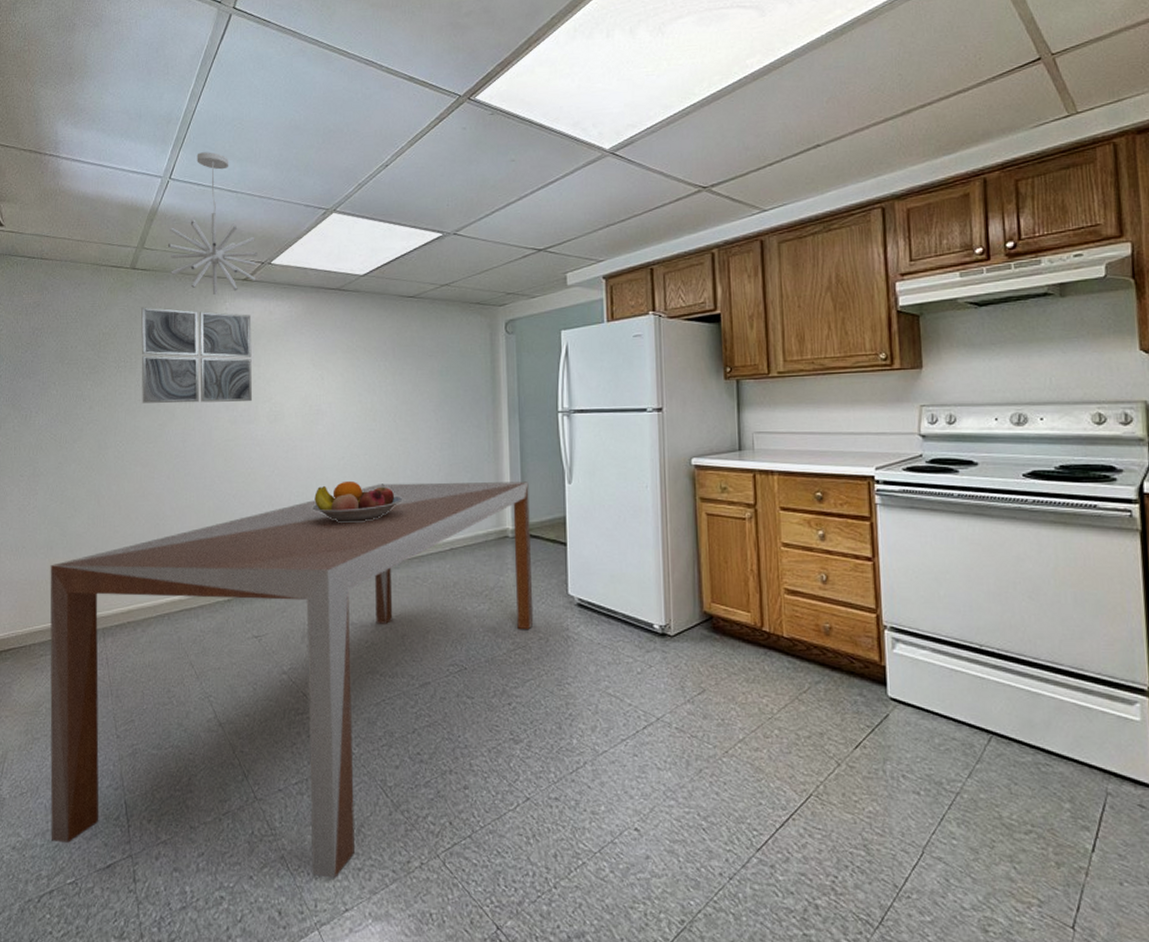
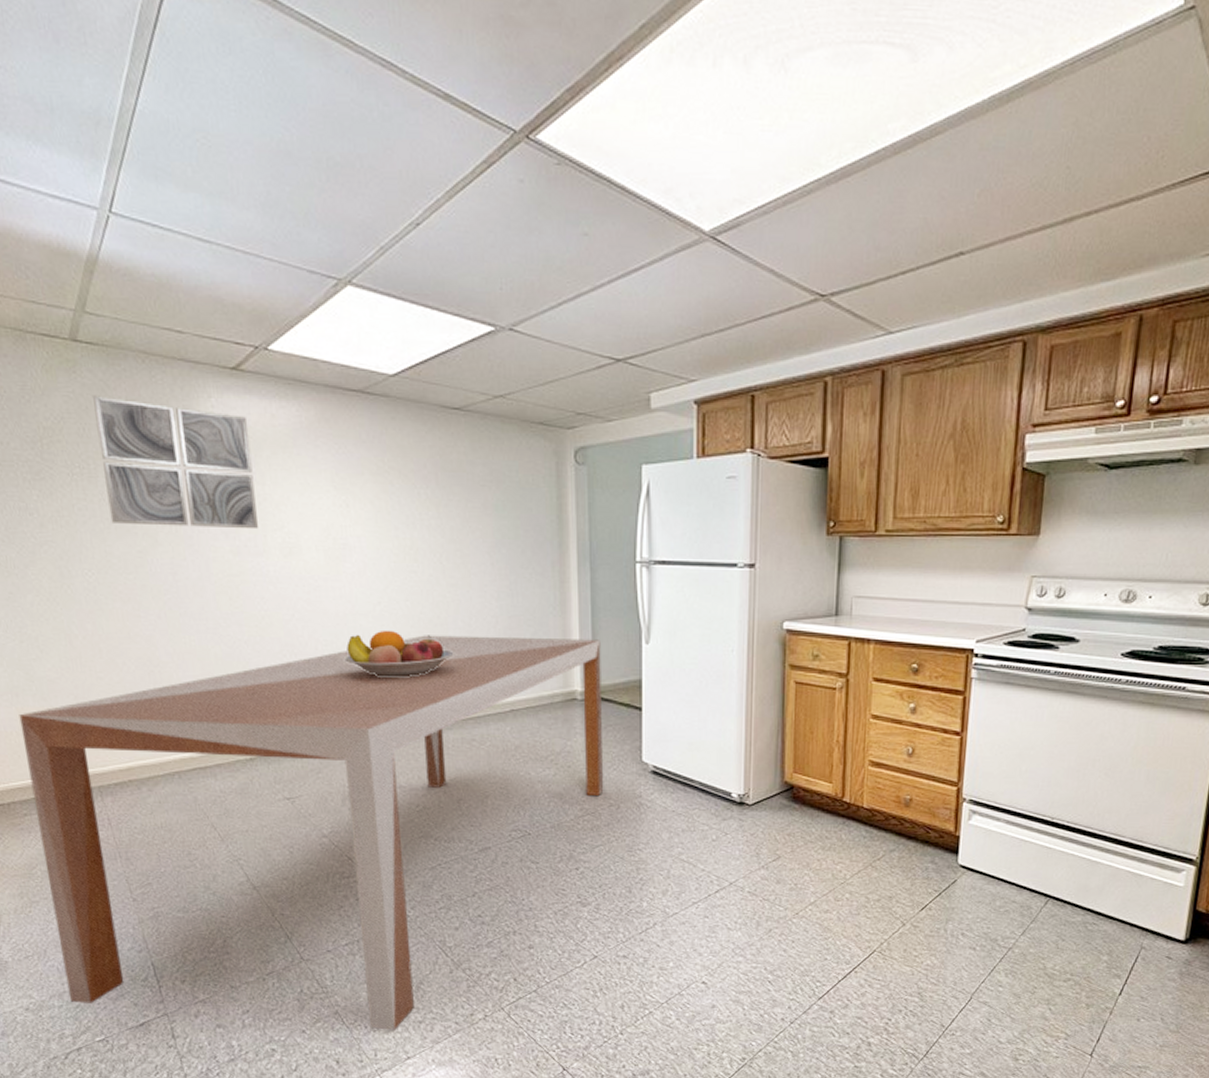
pendant light: present [167,152,258,295] -> none [118,176,250,386]

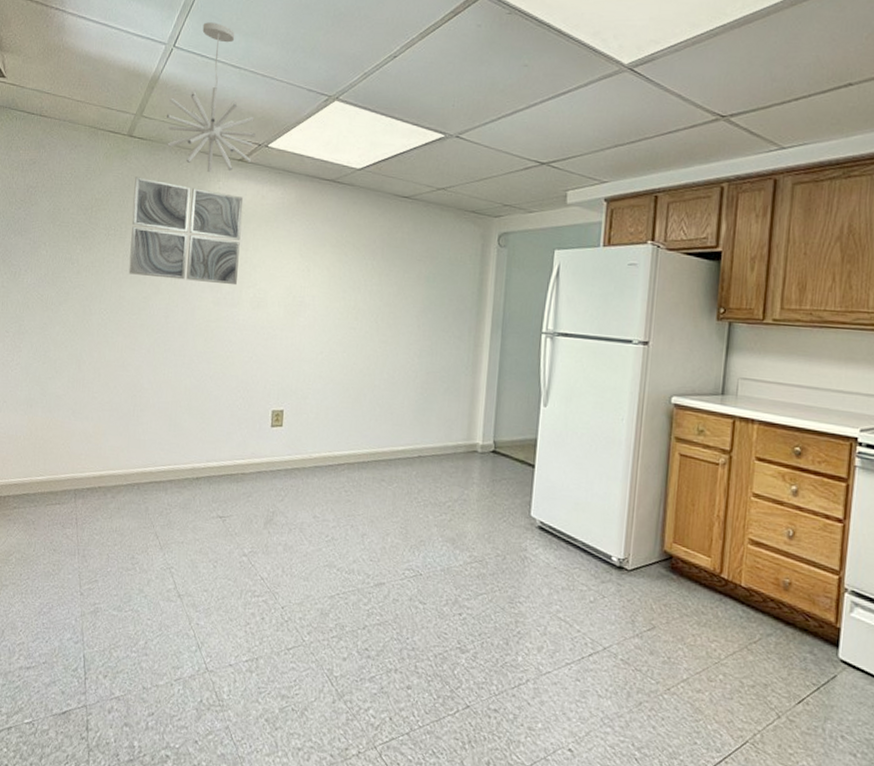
table: present [19,635,604,1030] -> none [12,383,504,754]
pendant light: none [118,176,250,386] -> present [166,22,256,172]
fruit bowl: present [344,630,454,678] -> none [286,376,377,418]

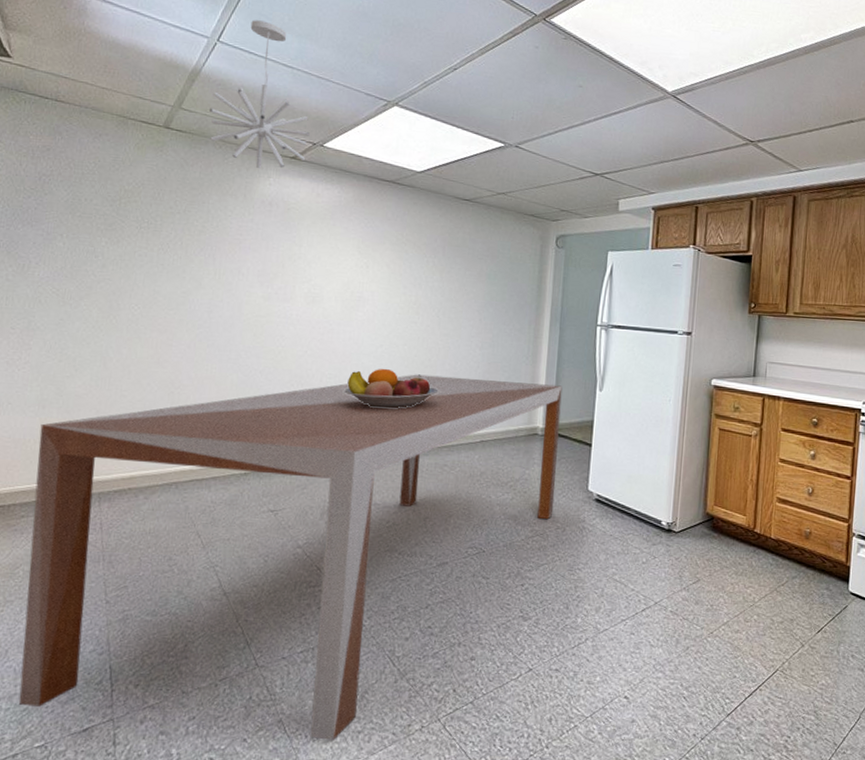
table: none [12,383,504,754] -> present [18,374,563,740]
wall art: present [128,176,243,286] -> none [165,169,296,281]
fruit bowl: none [286,376,377,418] -> present [344,368,439,409]

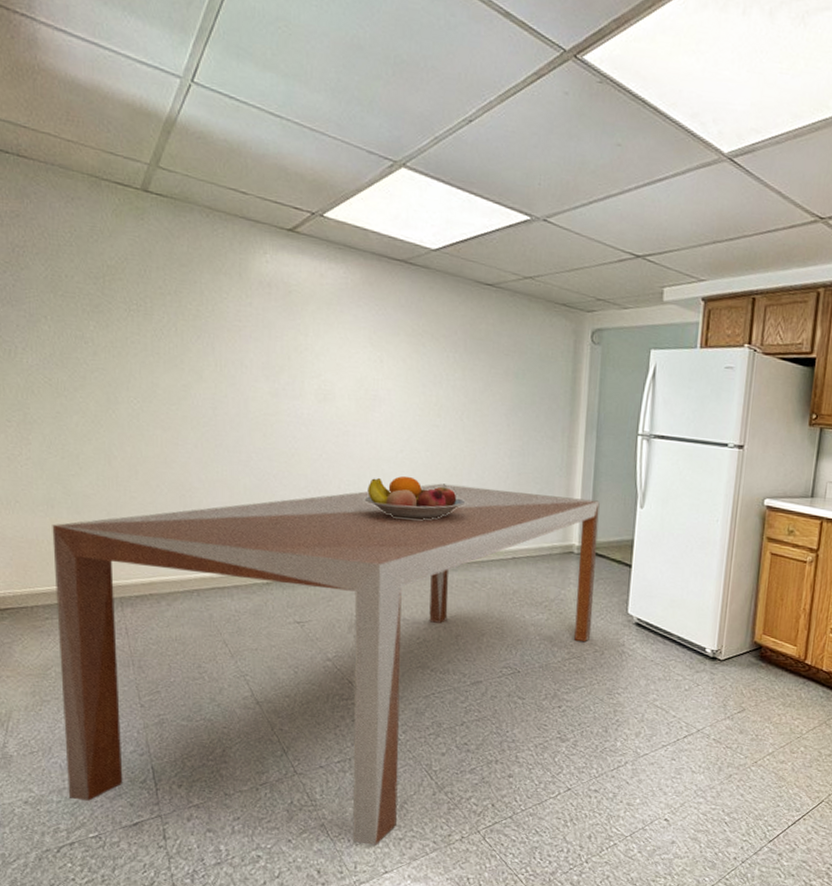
pendant light: present [208,20,310,168] -> none [190,54,307,242]

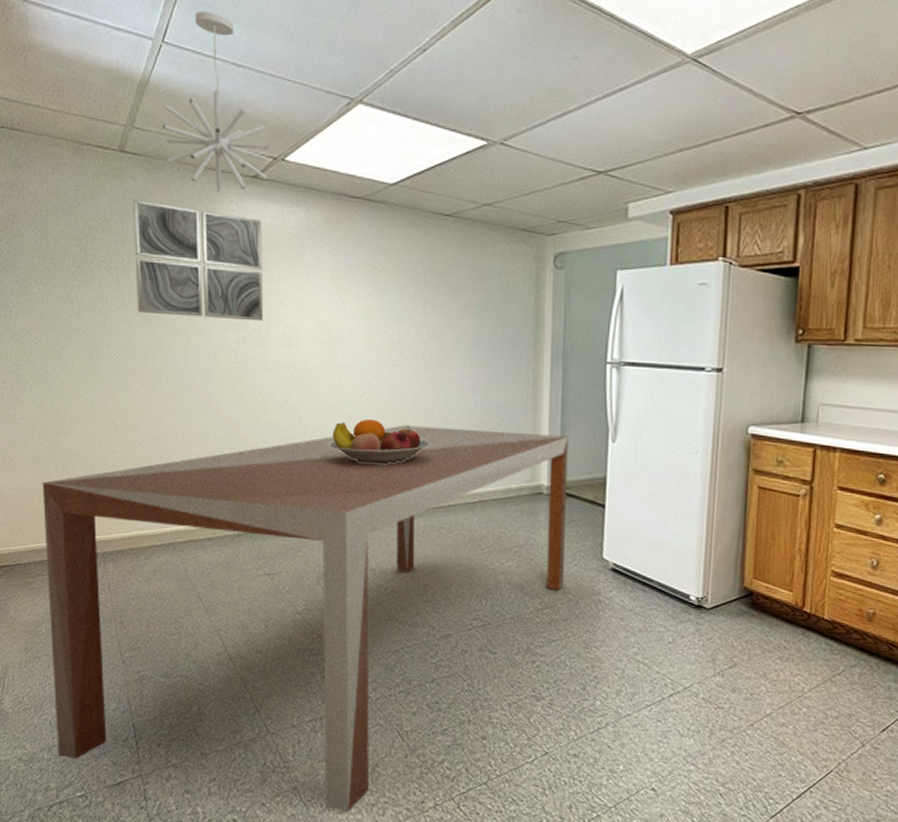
wall art: none [157,241,298,375] -> present [133,199,263,322]
pendant light: none [190,54,307,242] -> present [162,11,269,192]

